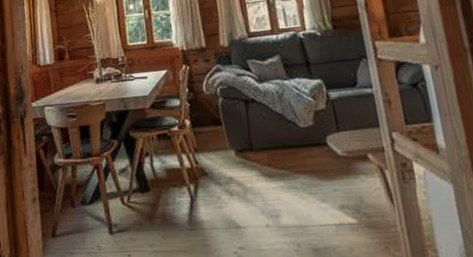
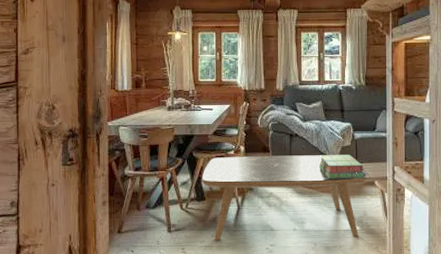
coffee table: none [143,124,361,243] -> present [202,155,370,240]
stack of books: none [286,121,354,155] -> present [318,155,366,179]

